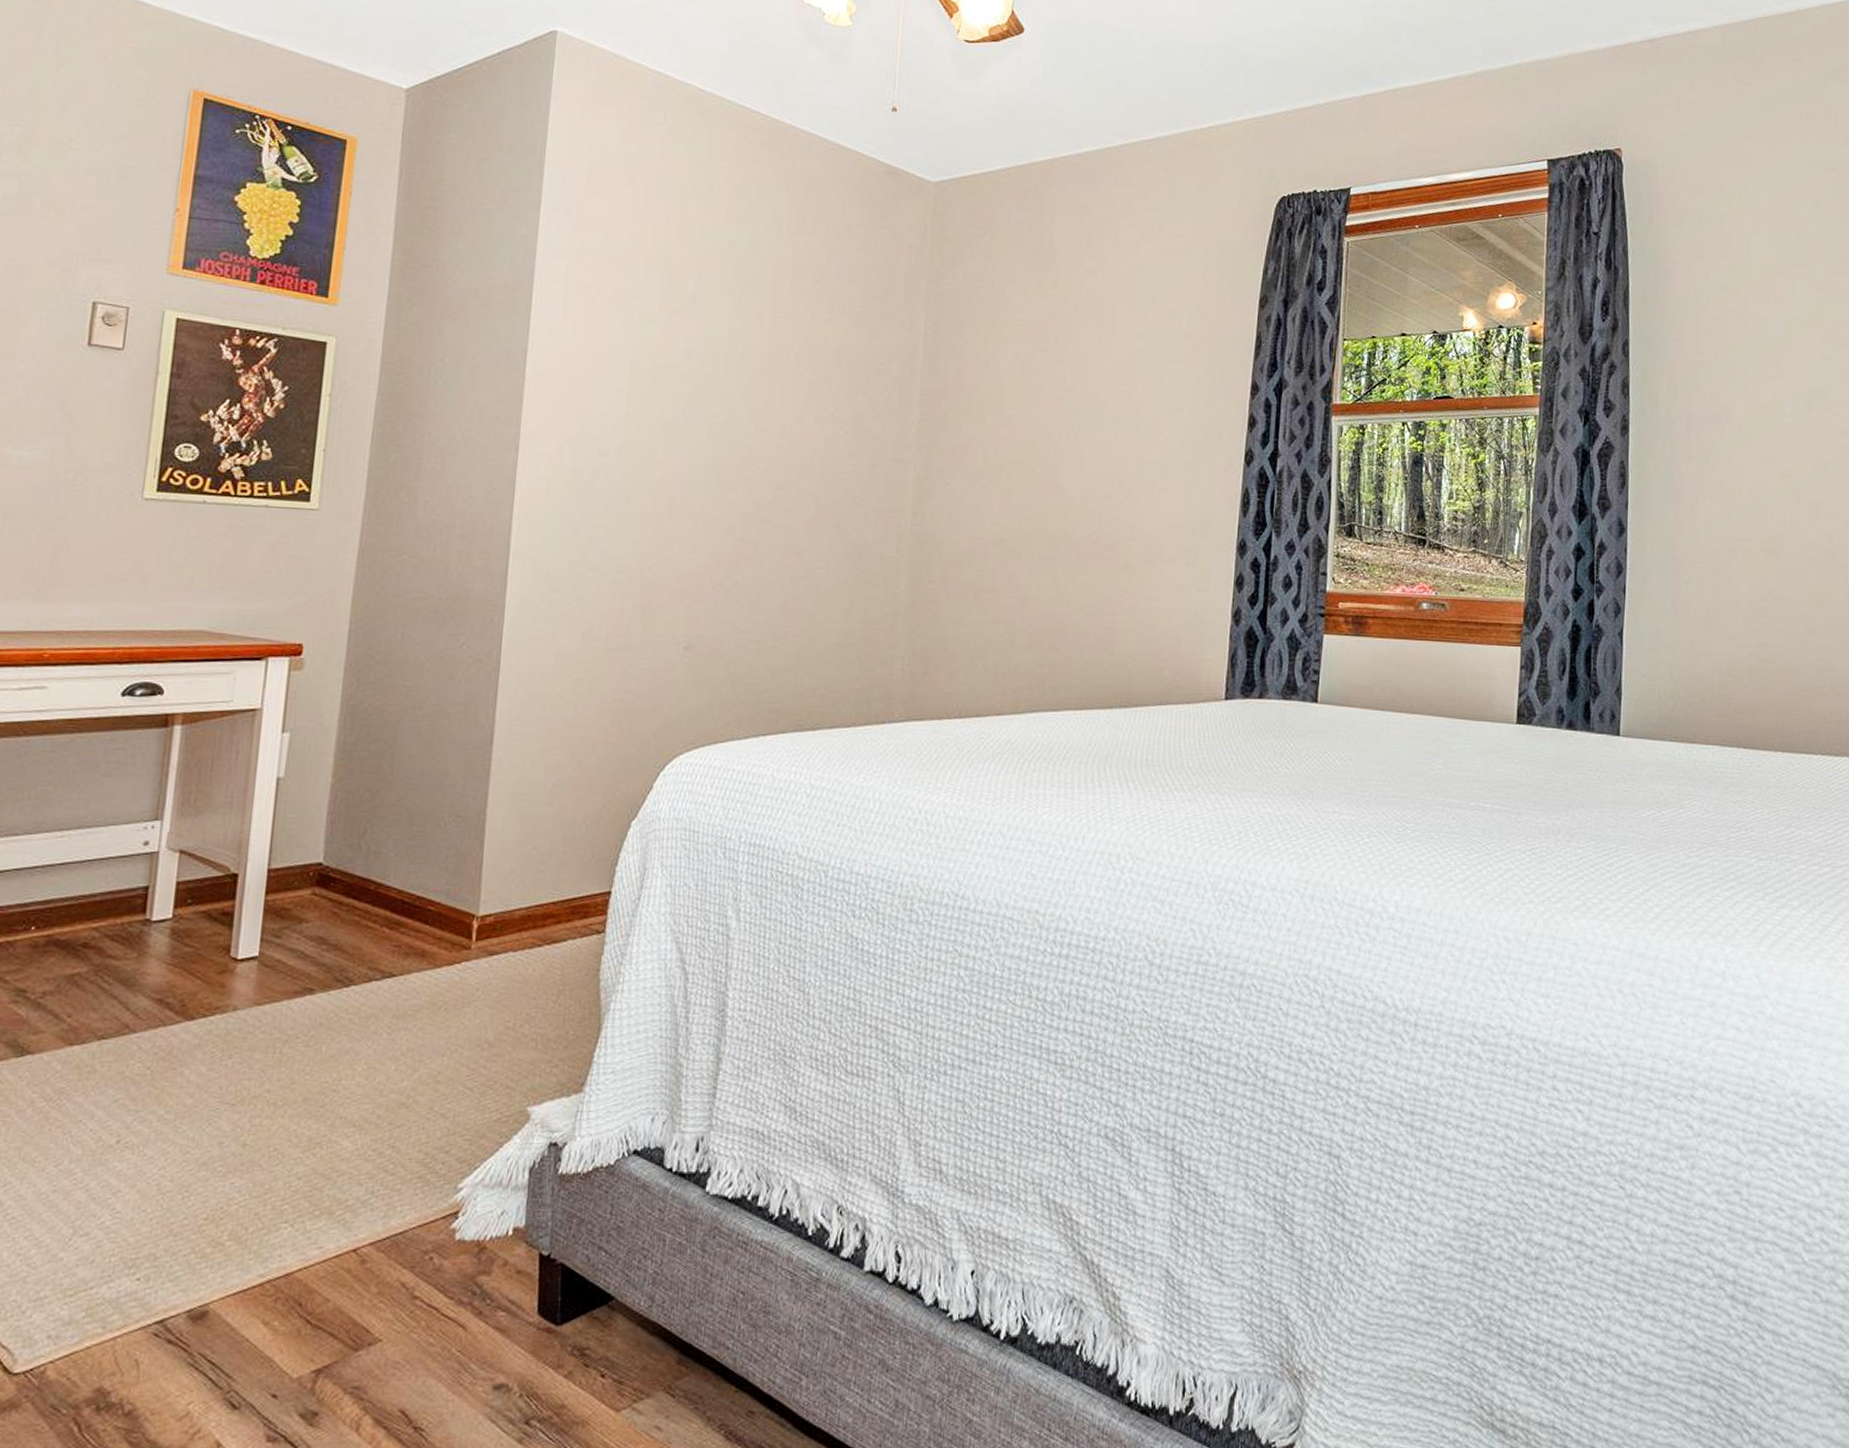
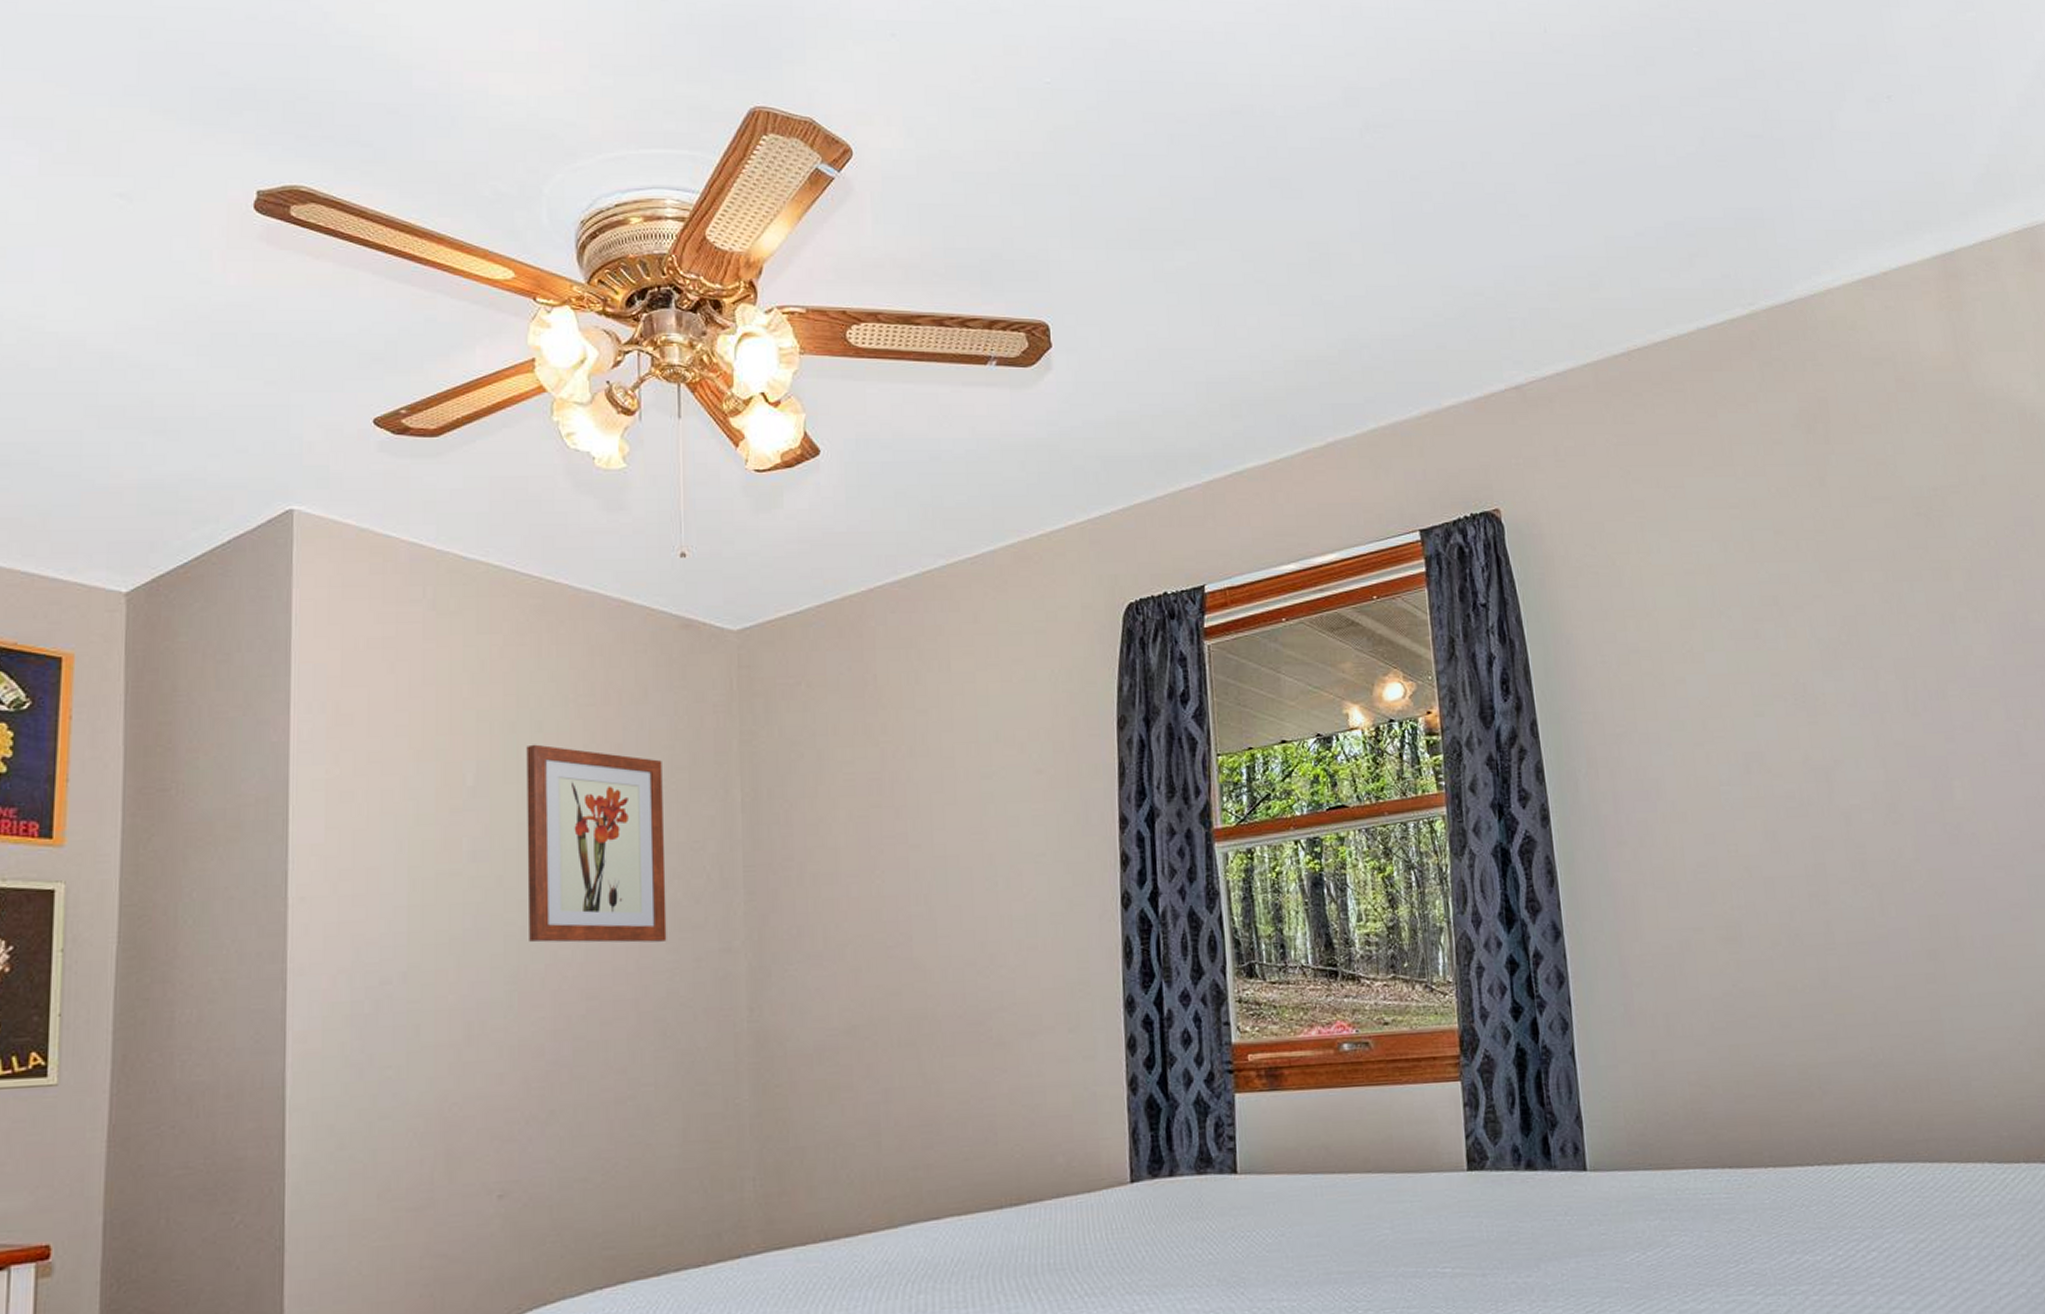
wall art: none [729,262,859,447] -> present [526,744,667,943]

